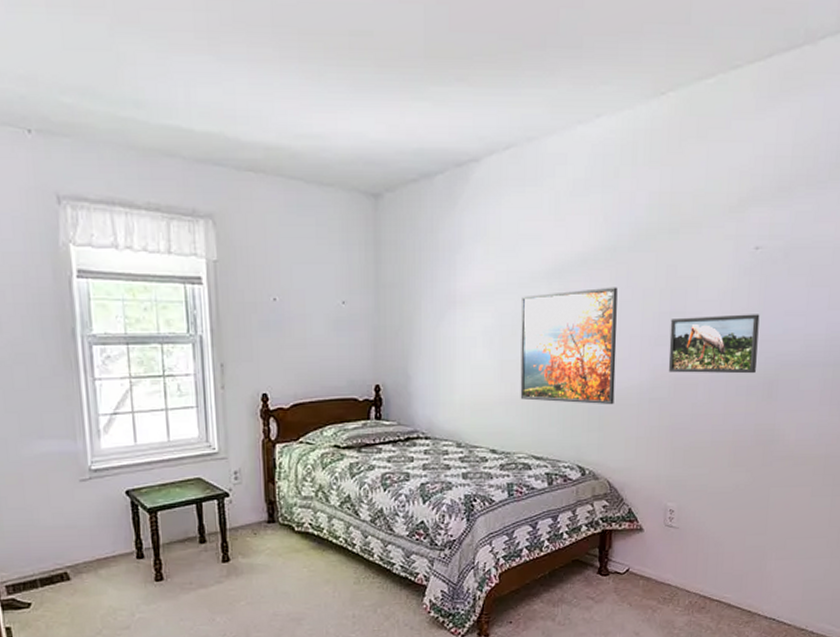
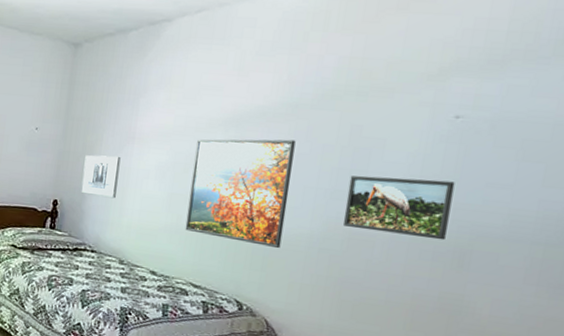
wall art: none [404,325,444,375] -> present [81,155,121,199]

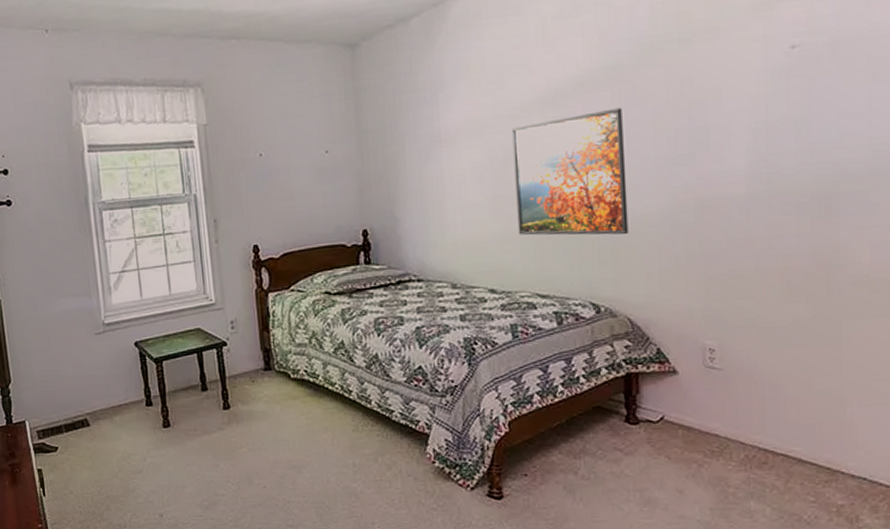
wall art: present [81,155,121,199] -> none [389,165,433,217]
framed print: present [343,175,455,241] -> none [690,120,807,194]

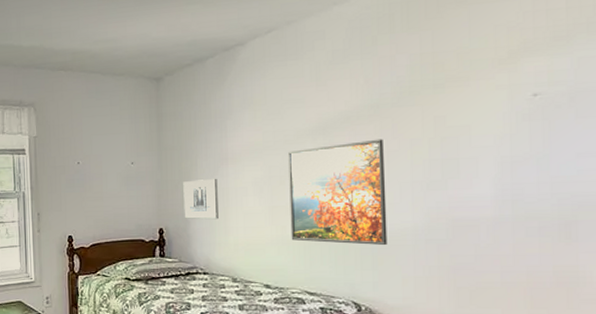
wall art: none [389,165,433,217] -> present [183,178,219,220]

